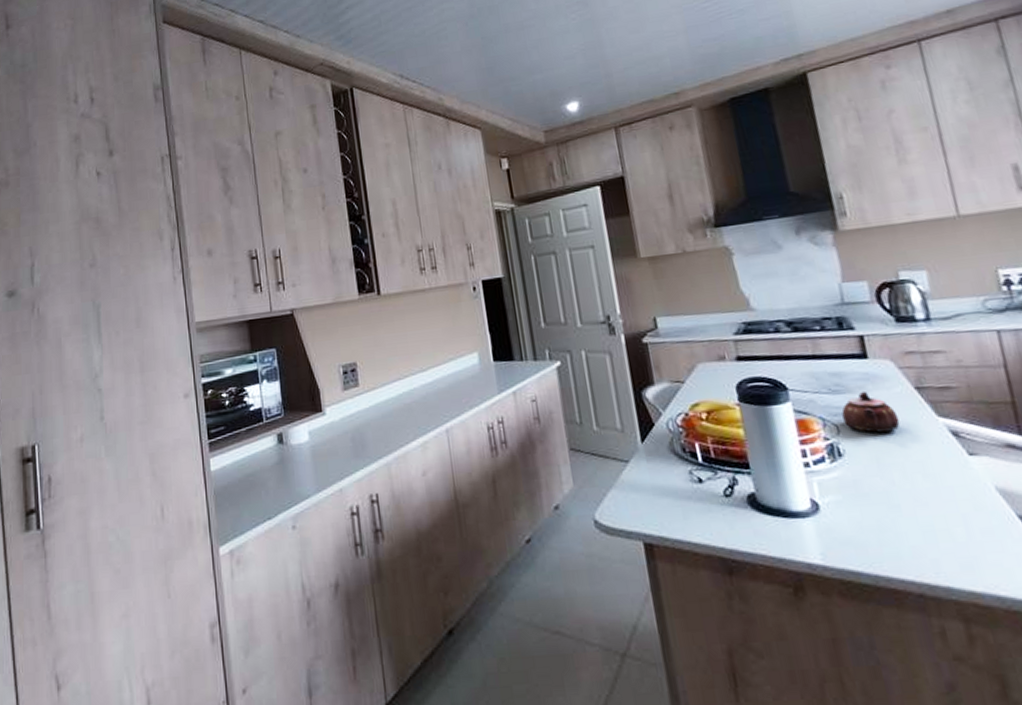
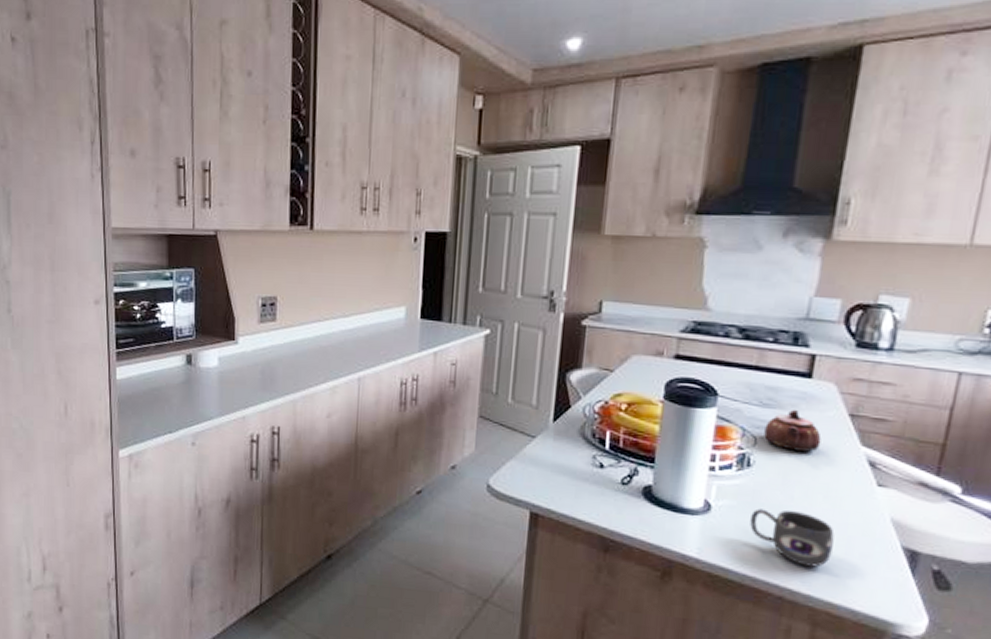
mug: none [860,495,955,555] -> present [750,508,835,567]

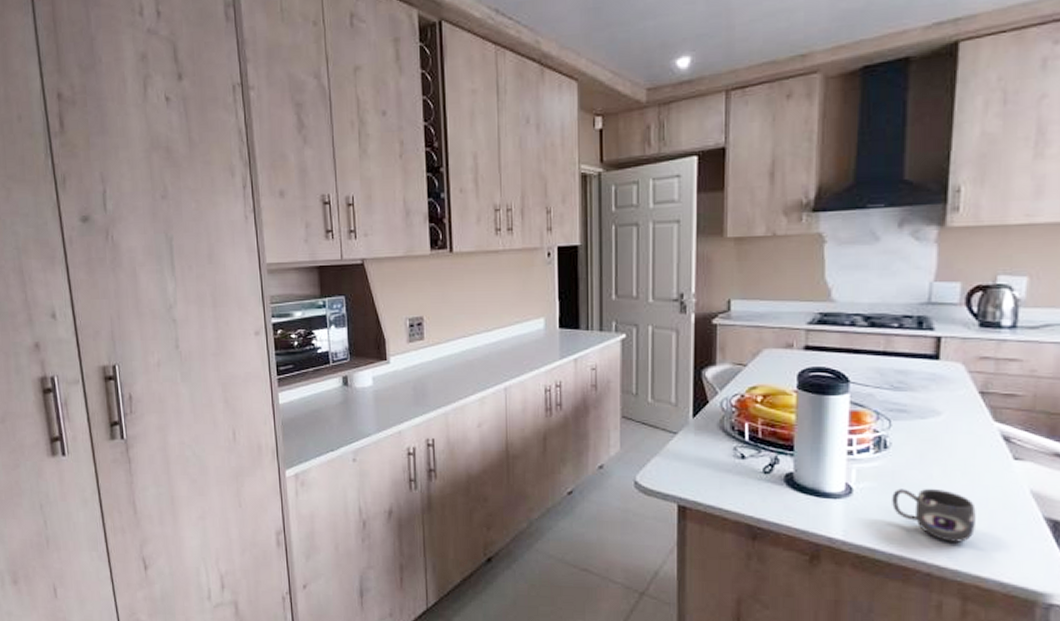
teapot: present [764,409,822,453] -> none [898,390,954,432]

